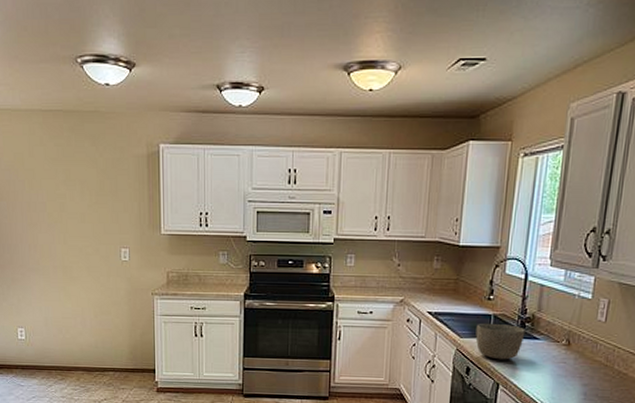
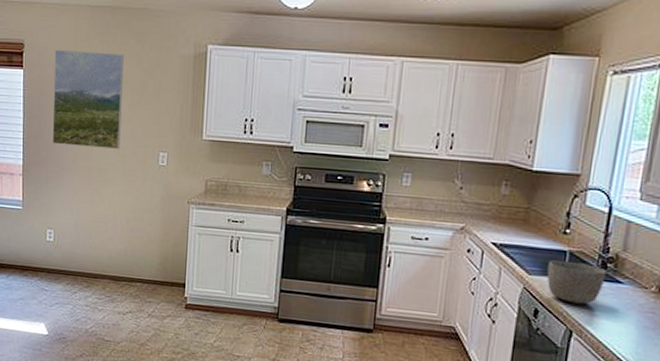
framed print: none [10,155,83,248] -> present [52,50,124,149]

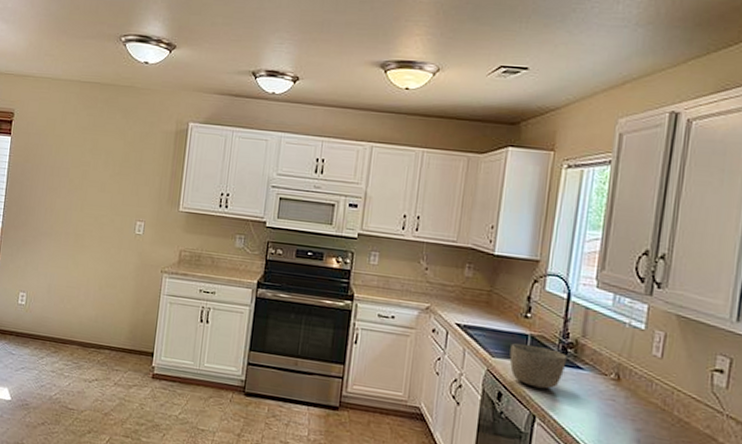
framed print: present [52,50,124,149] -> none [32,120,109,217]

